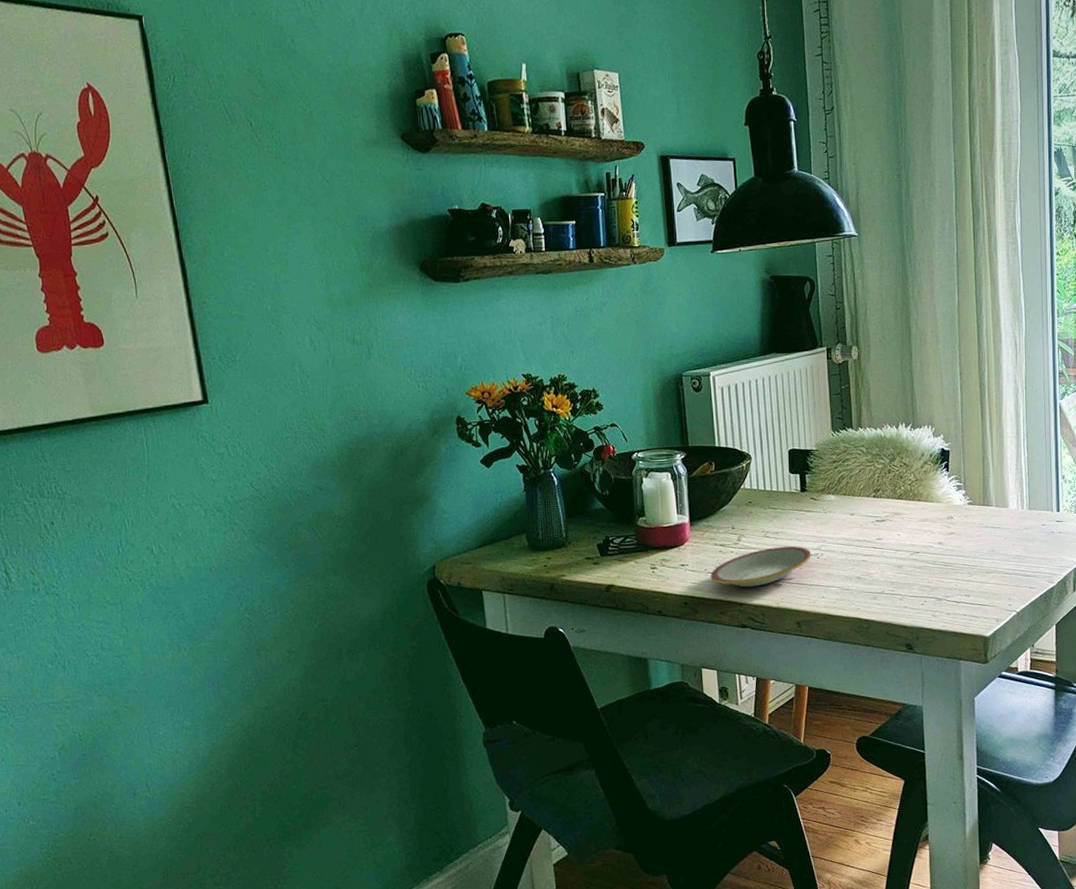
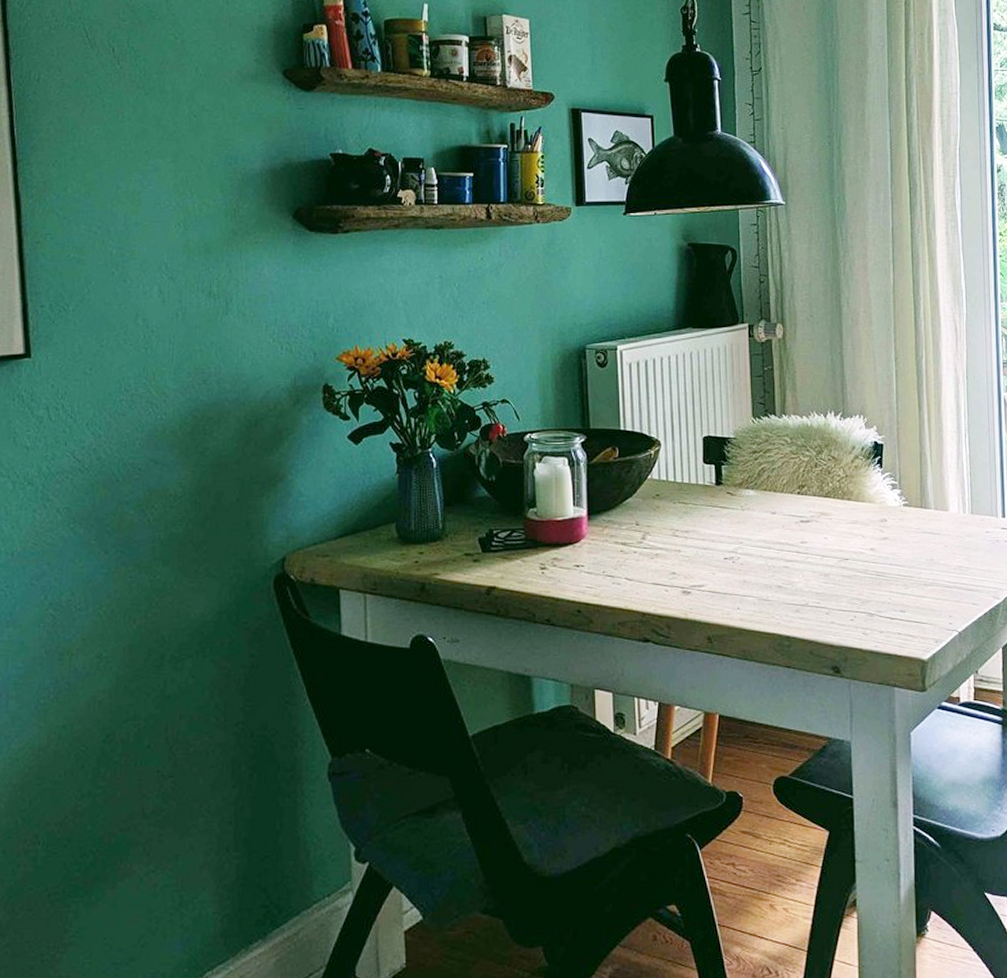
plate: present [710,546,812,588] -> none [609,547,726,594]

